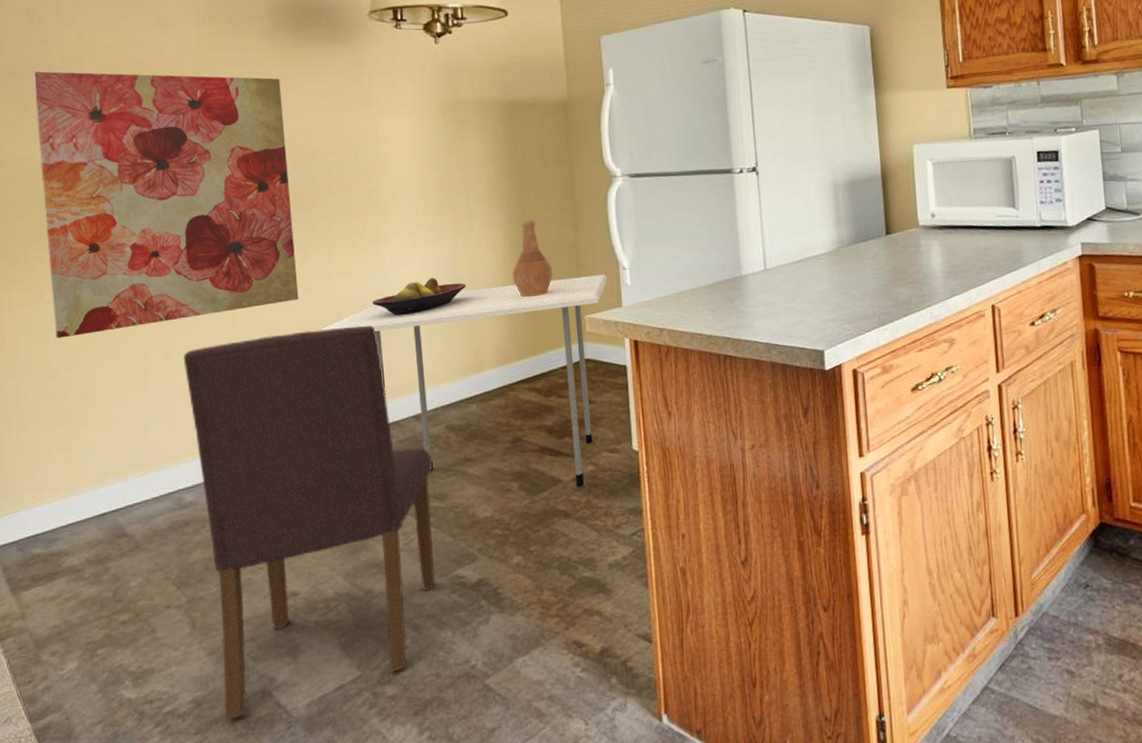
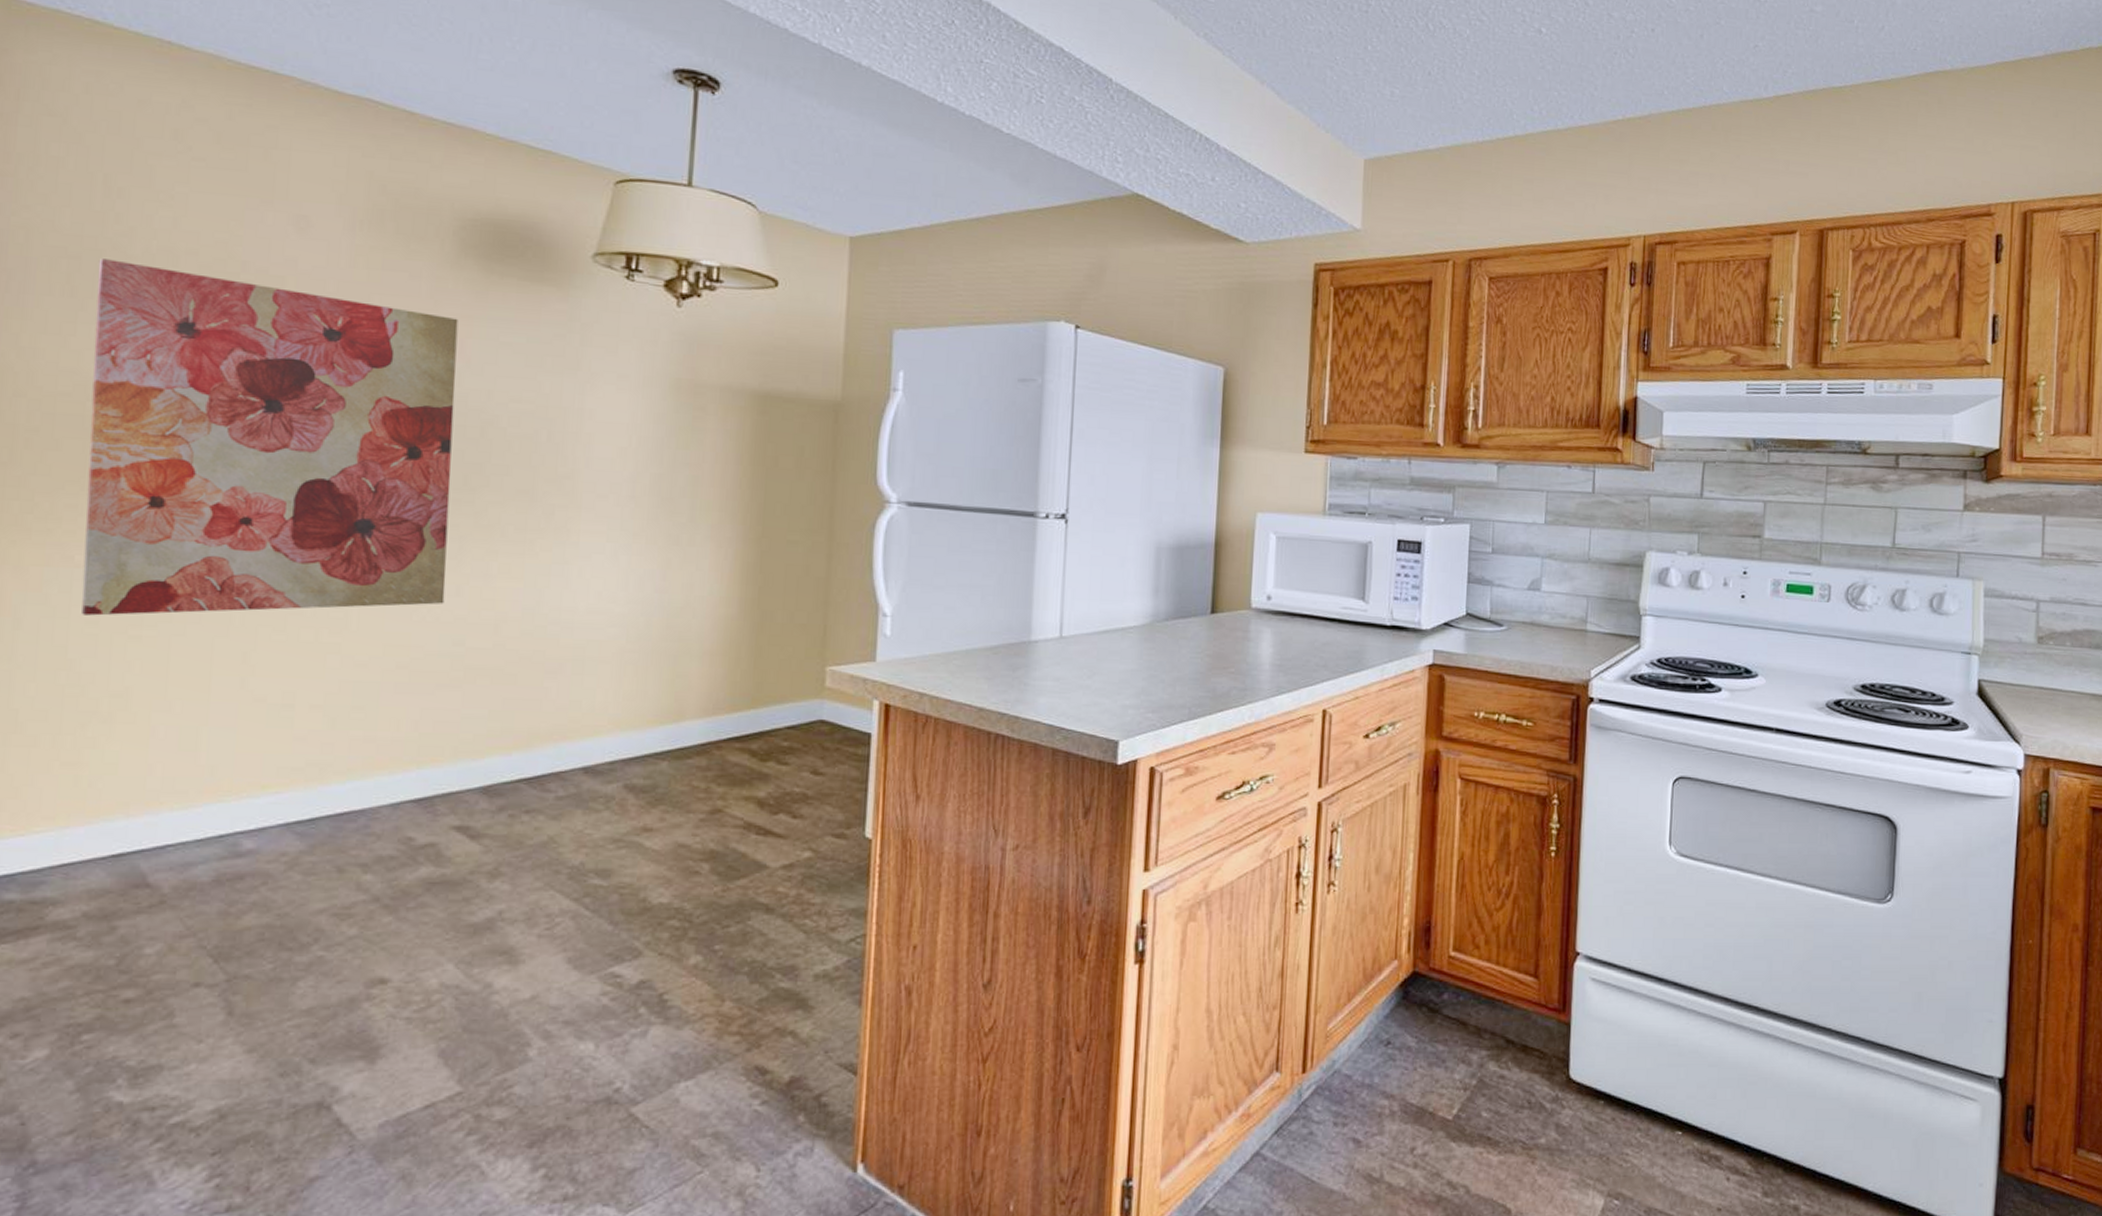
dining chair: present [184,325,435,721] -> none [258,645,598,1139]
dining table: present [322,274,607,488] -> none [470,617,861,877]
fruit bowl: present [372,277,467,316] -> none [545,597,677,640]
vase: present [513,219,553,298] -> none [739,540,792,637]

